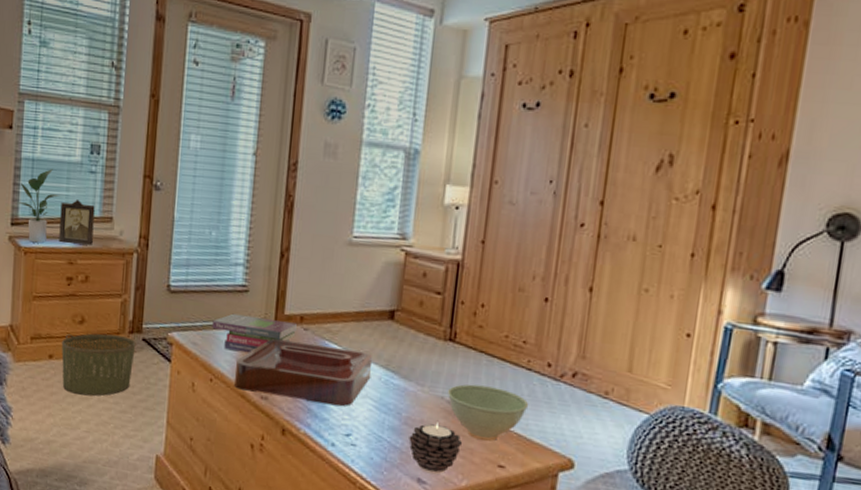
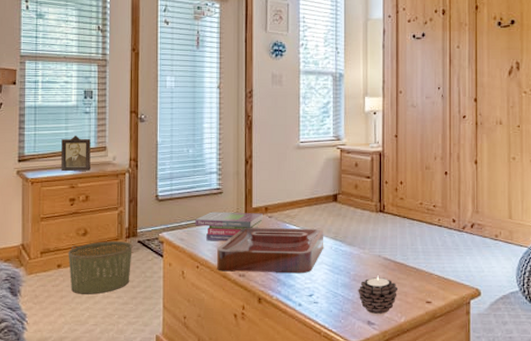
potted plant: present [16,169,60,244] -> none [22,113,60,174]
bowl: present [448,384,529,442] -> none [383,243,443,285]

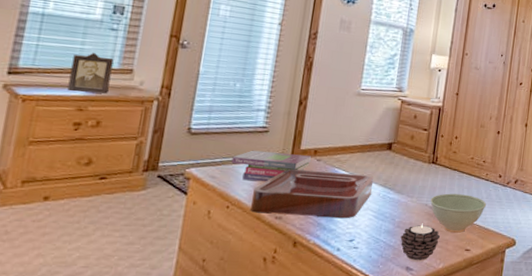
basket: present [68,241,133,294] -> none [58,173,150,232]
bowl: none [383,243,443,285] -> present [430,193,487,234]

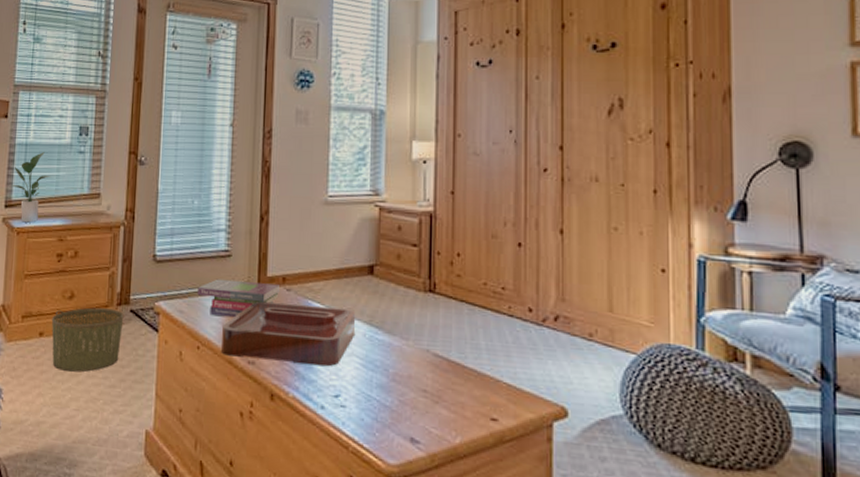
potted plant: none [17,24,73,92] -> present [10,152,51,223]
basket: none [58,173,150,232] -> present [51,307,124,372]
photo frame: present [67,53,114,94] -> none [49,179,84,222]
candle: present [400,223,441,263] -> none [398,376,453,433]
bowl: present [430,193,487,234] -> none [433,335,515,394]

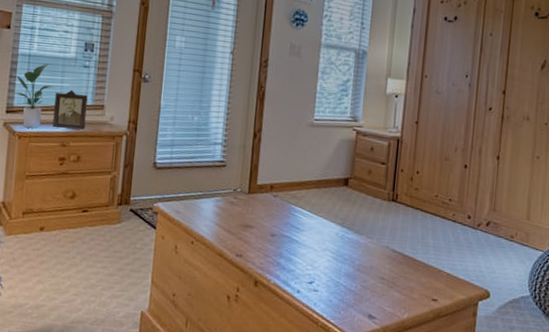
photo frame: none [49,179,84,222] -> present [52,90,88,130]
basket: present [51,307,124,372] -> none [52,206,124,263]
books: present [197,279,281,318] -> none [193,185,268,218]
decorative tray: present [222,301,356,367] -> none [213,204,332,259]

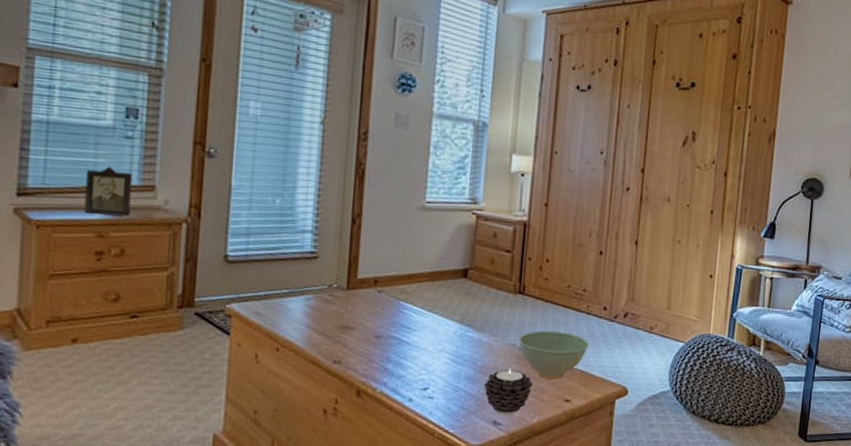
potted plant: present [12,64,55,129] -> none [25,133,86,216]
candle: none [361,267,404,311] -> present [484,367,534,416]
bowl: none [392,235,455,281] -> present [519,330,590,381]

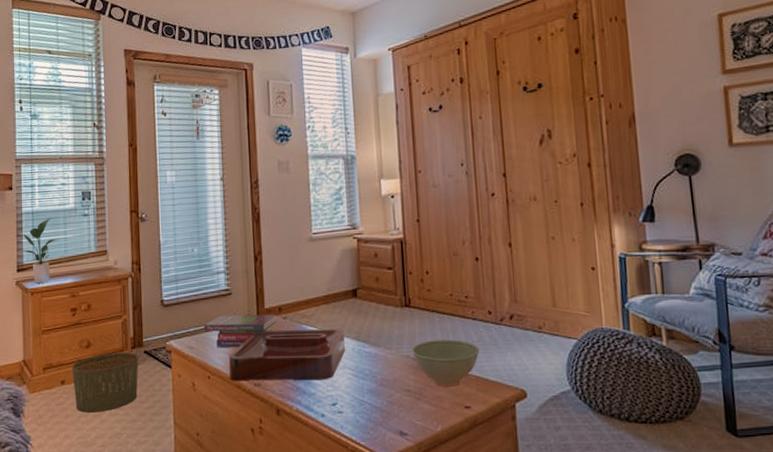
potted plant: none [25,133,86,216] -> present [21,218,59,284]
photo frame: present [84,167,132,216] -> none [60,240,93,280]
basket: none [88,310,187,380] -> present [71,352,139,413]
books: none [277,280,372,319] -> present [204,314,278,348]
decorative tray: none [304,302,448,363] -> present [229,328,346,381]
candle: present [484,367,534,416] -> none [386,378,432,425]

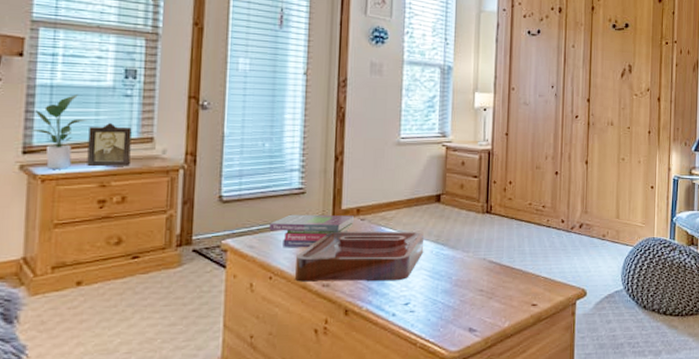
photo frame: none [60,240,93,280] -> present [87,123,132,167]
basket: present [71,352,139,413] -> none [92,251,185,317]
bowl: present [412,339,480,388] -> none [489,244,551,288]

